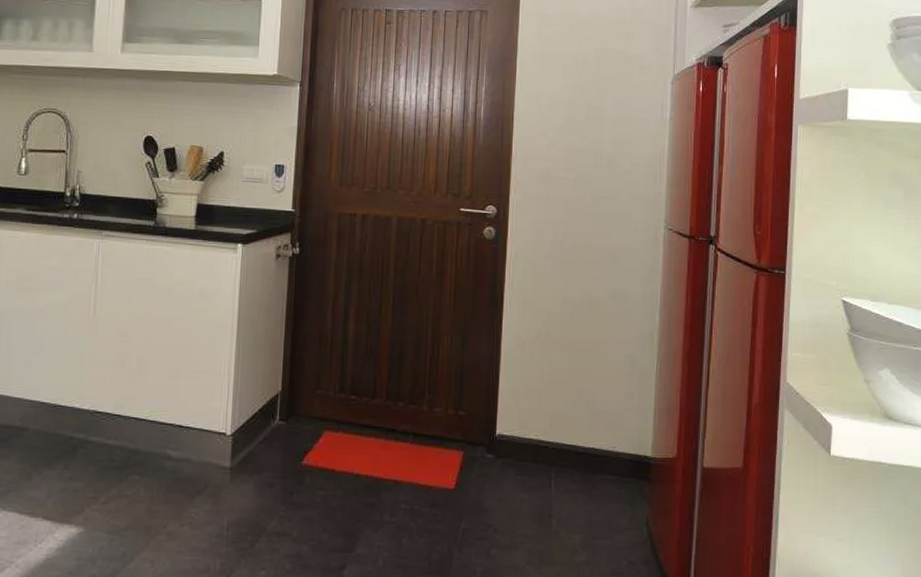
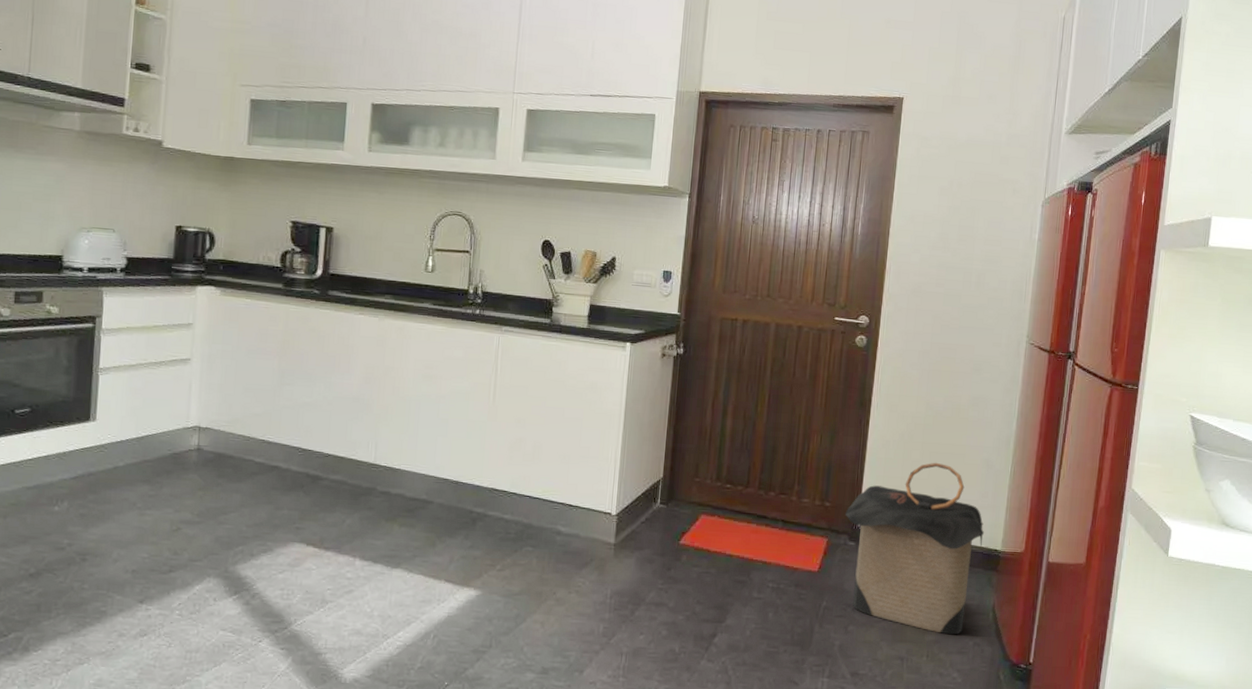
laundry hamper: none [481,362,632,554] -> present [845,462,984,635]

